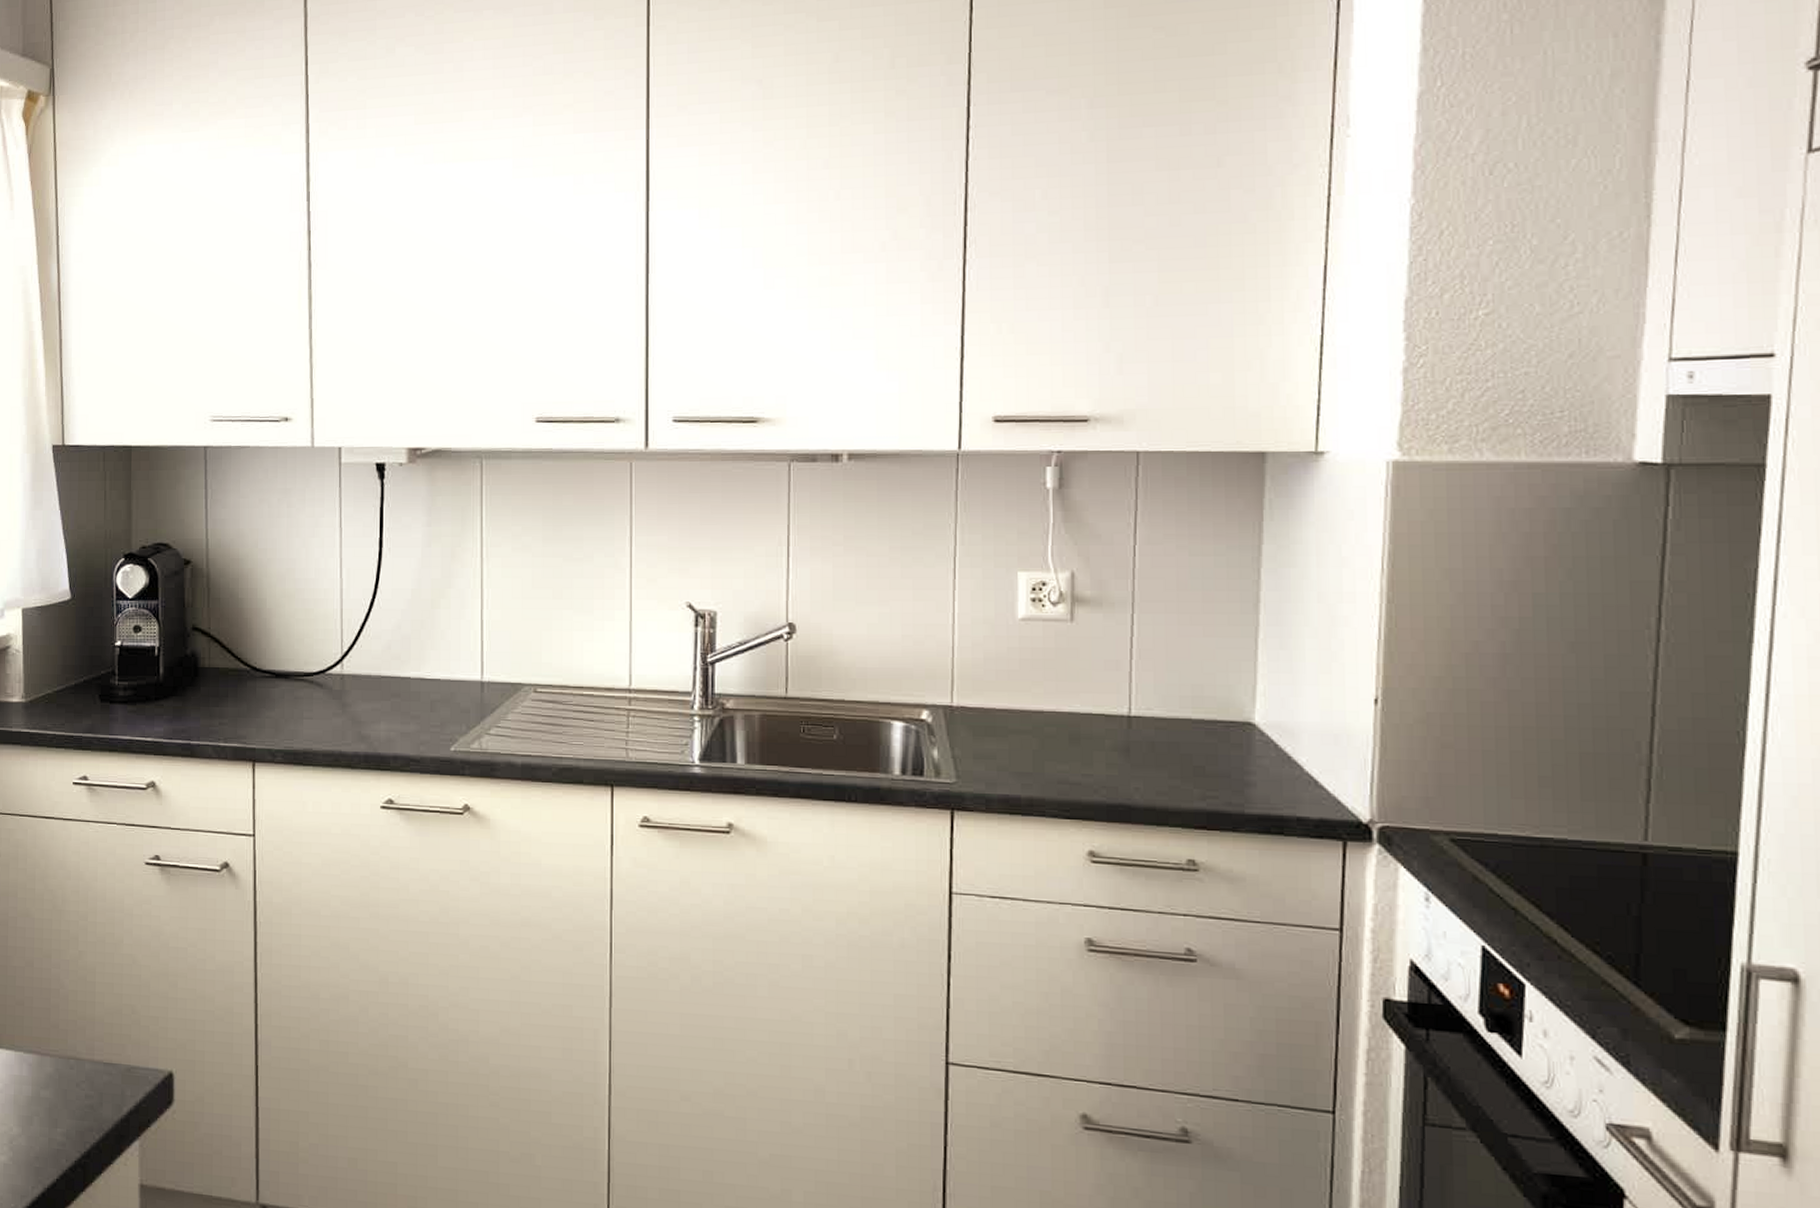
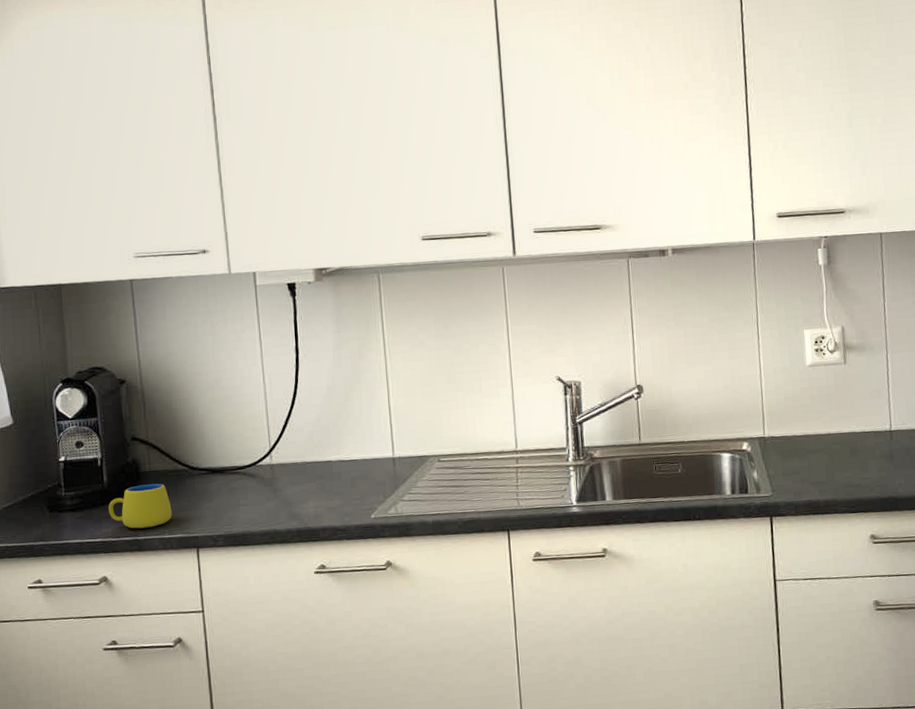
mug: none [162,682,229,732] -> present [108,483,172,529]

